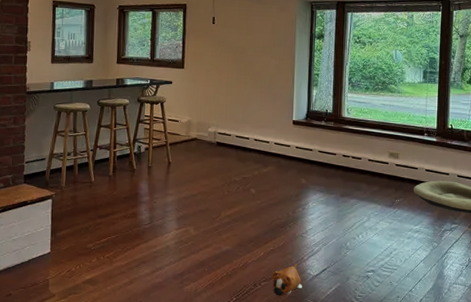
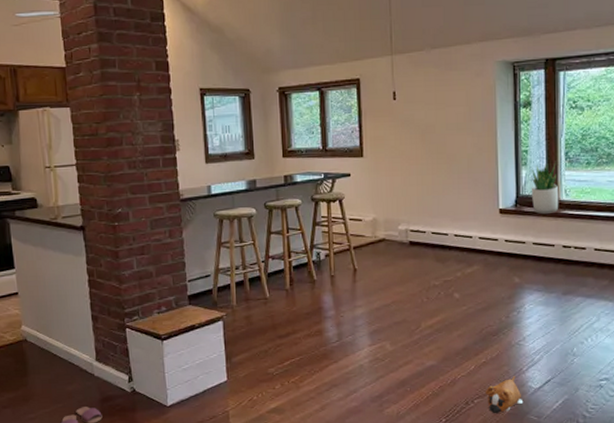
planter: none [319,85,342,128] -> present [531,162,559,215]

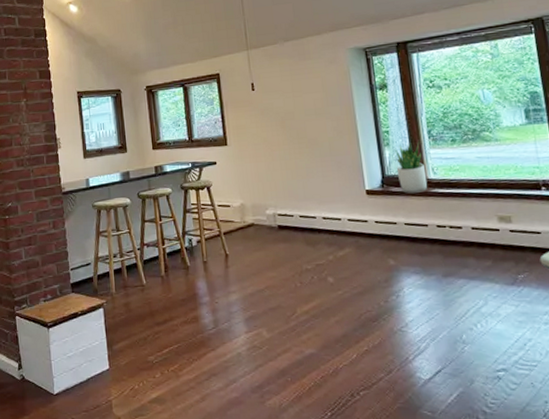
dog toy: present [485,376,524,414] -> none [370,366,414,408]

